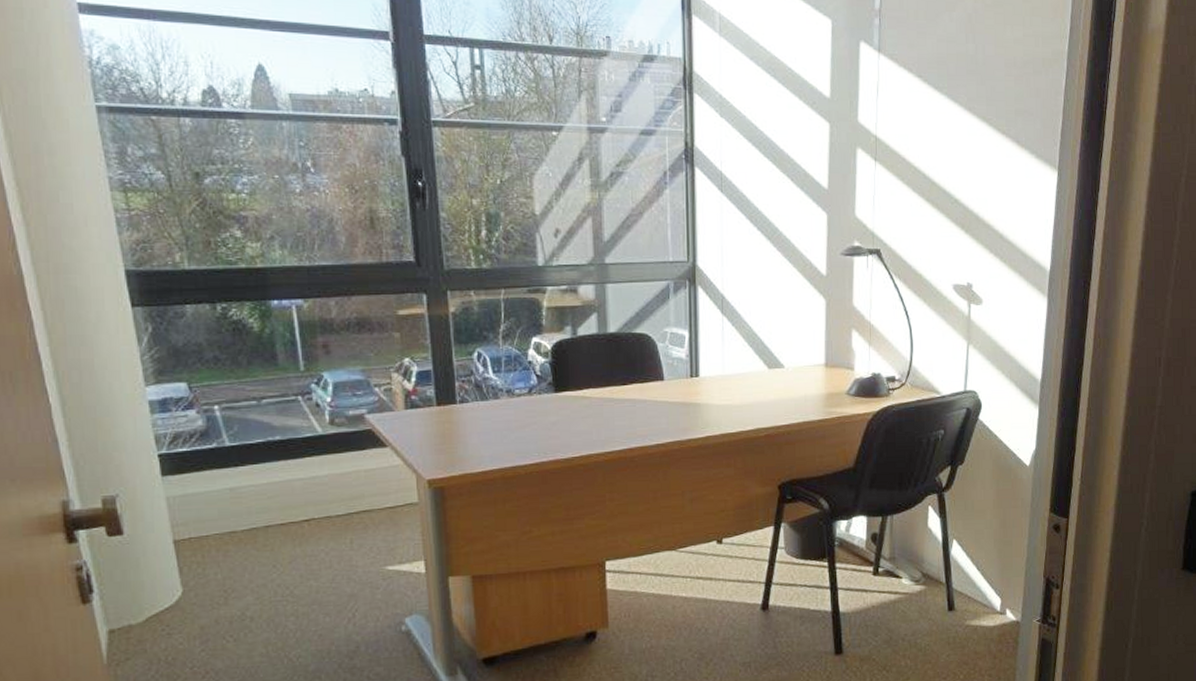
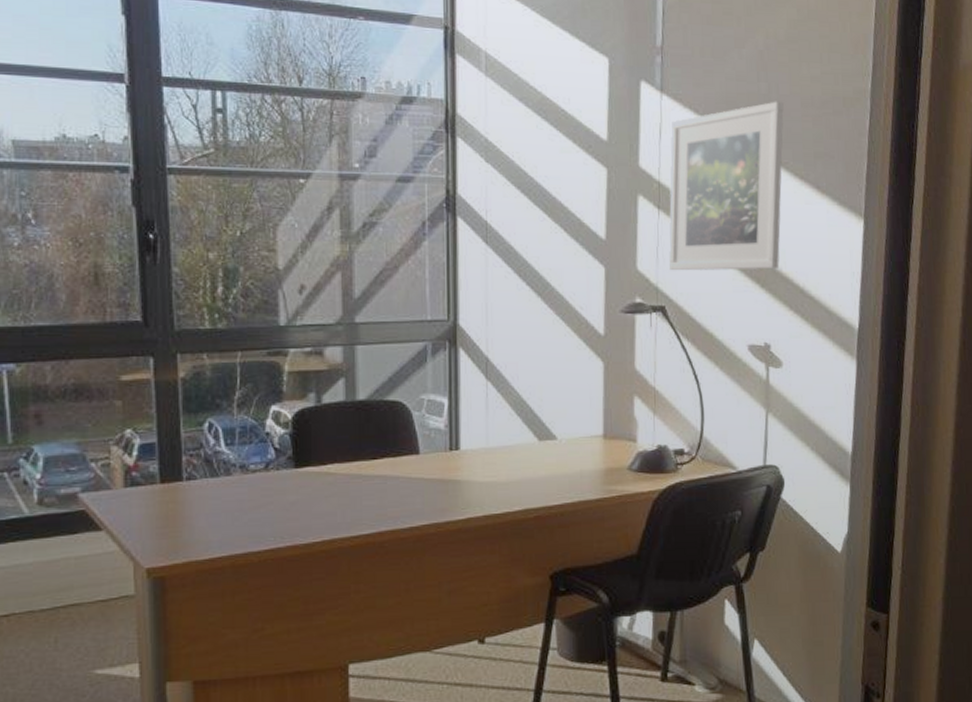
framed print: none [883,61,989,218] -> present [668,101,784,271]

